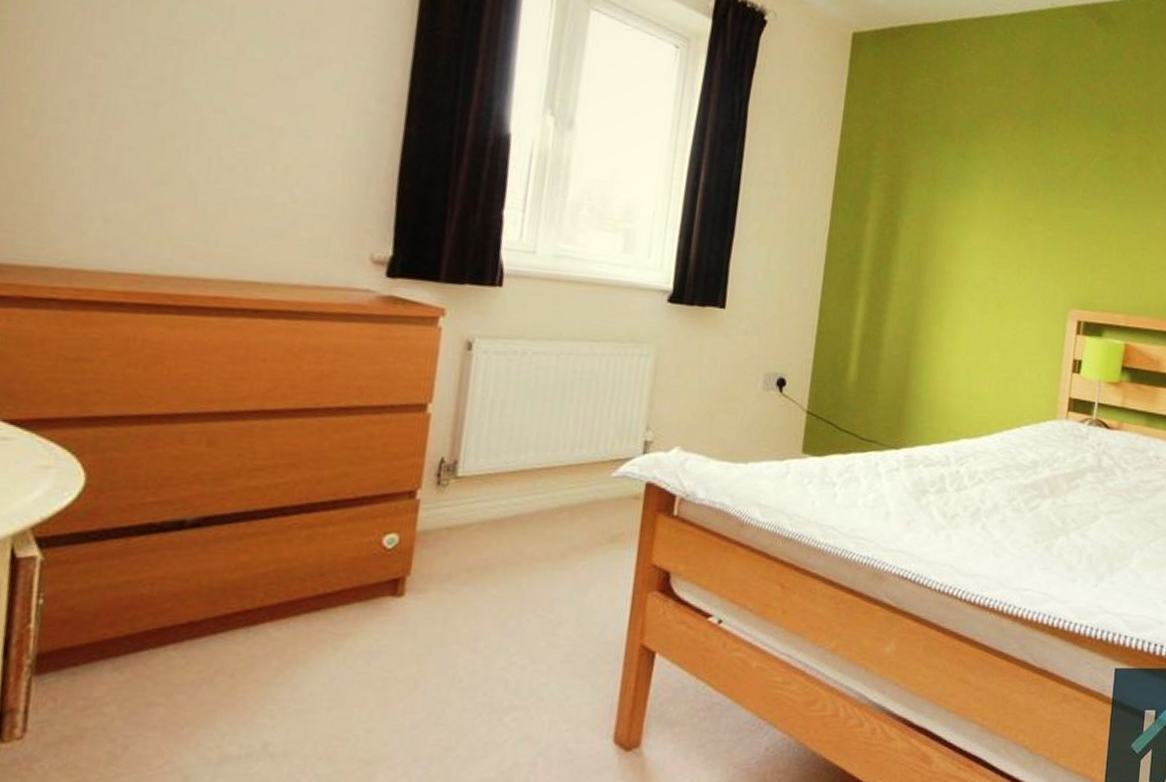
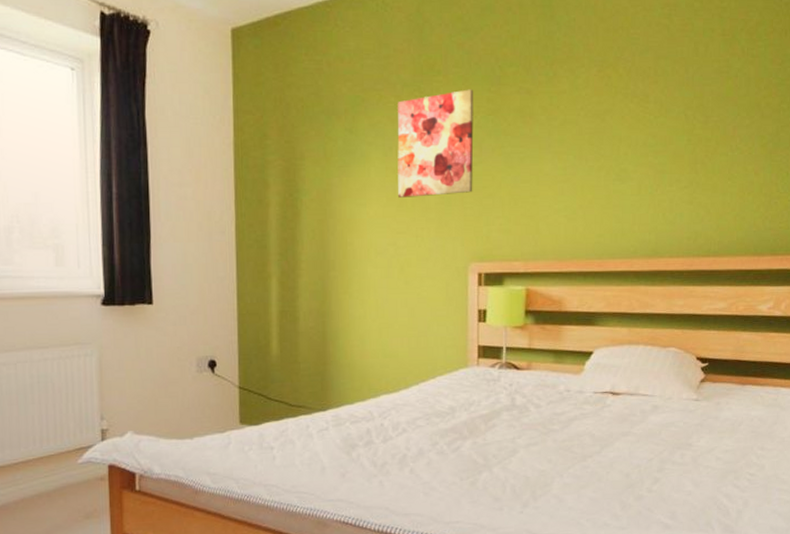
wall art: none [1004,131,1093,236] -> present [397,89,474,198]

